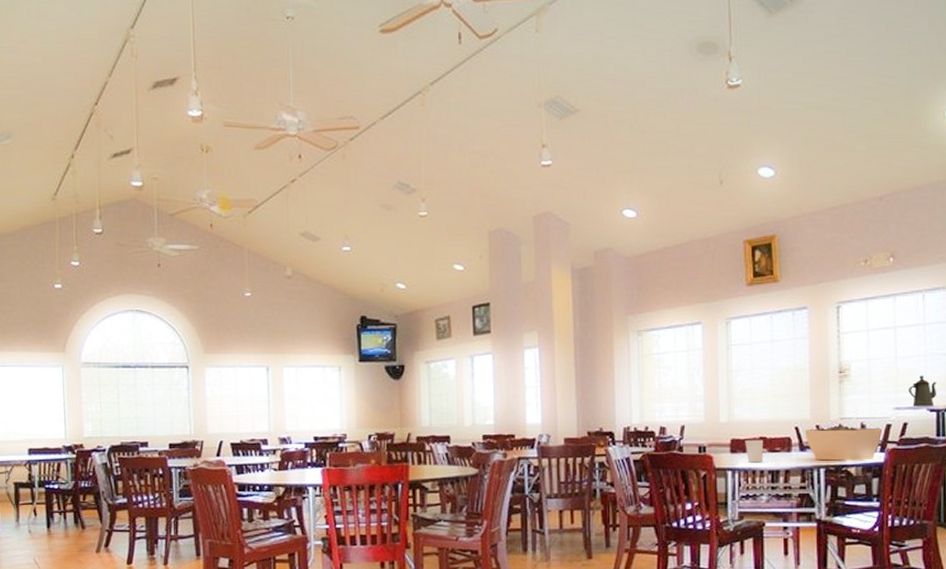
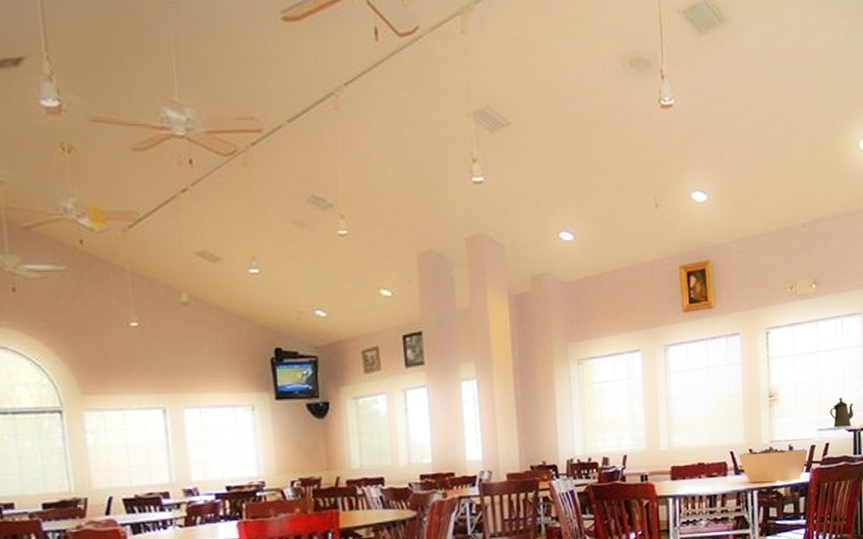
cup: present [745,439,767,463] -> none [684,465,705,489]

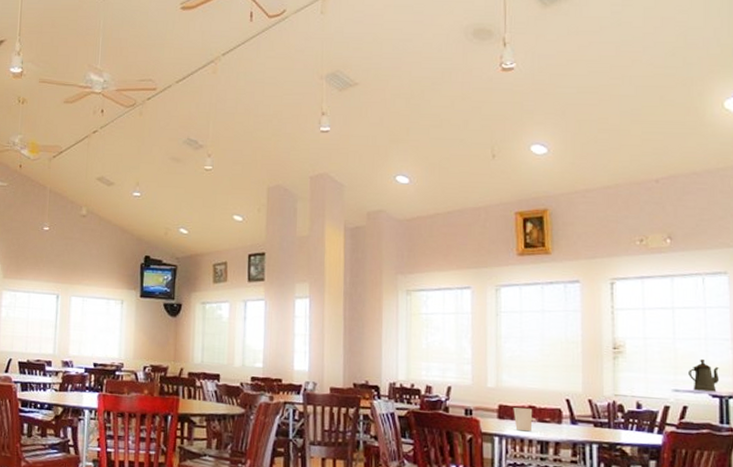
cup: none [684,465,705,489] -> present [513,407,536,432]
salad: present [739,448,807,483] -> none [576,402,659,441]

